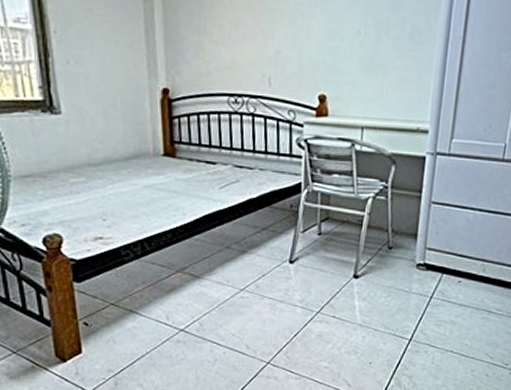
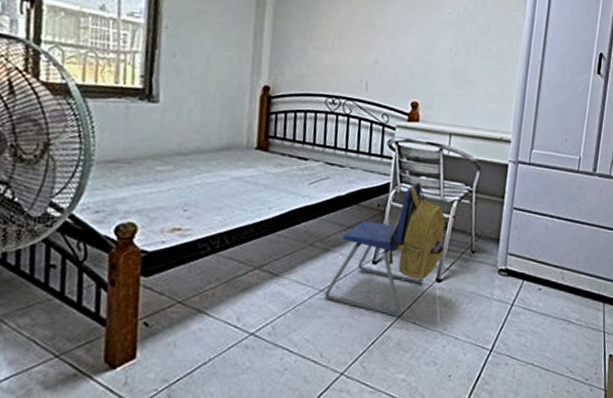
backpack: none [246,180,361,311] -> present [324,181,446,316]

